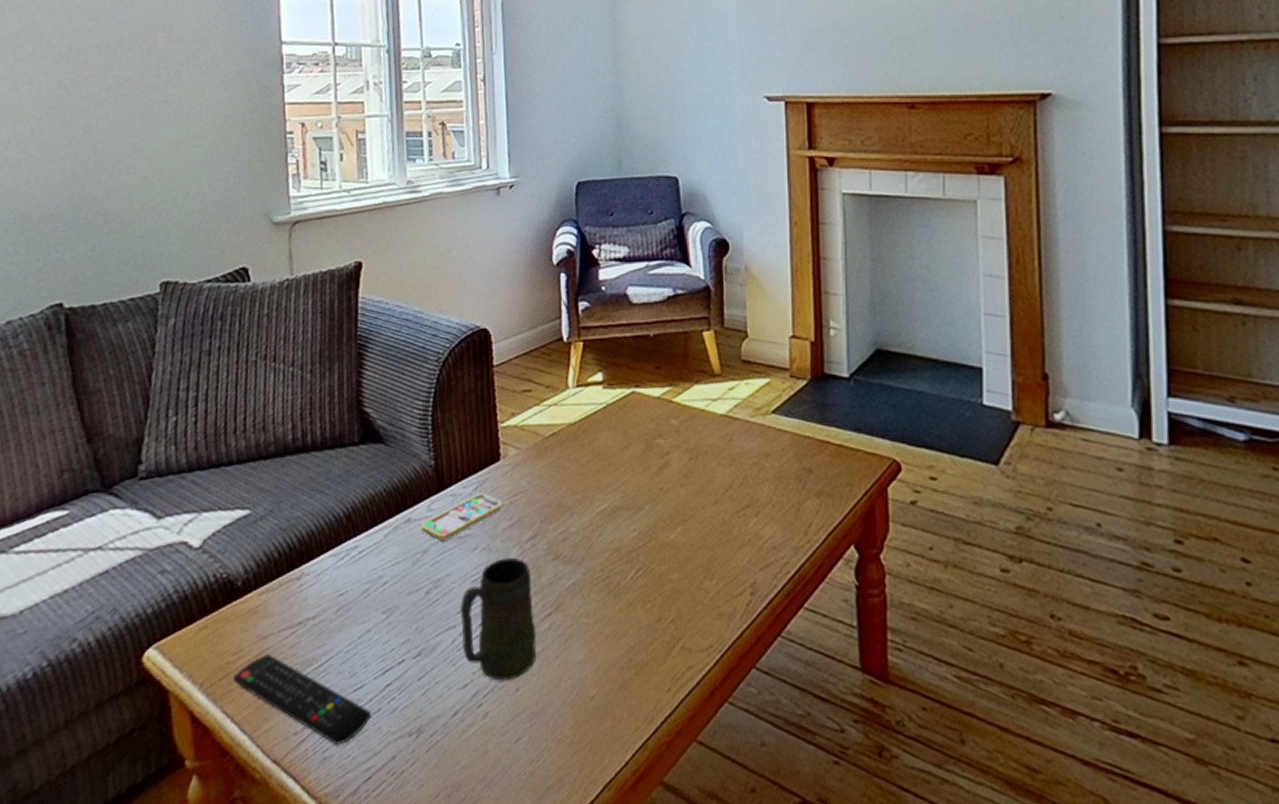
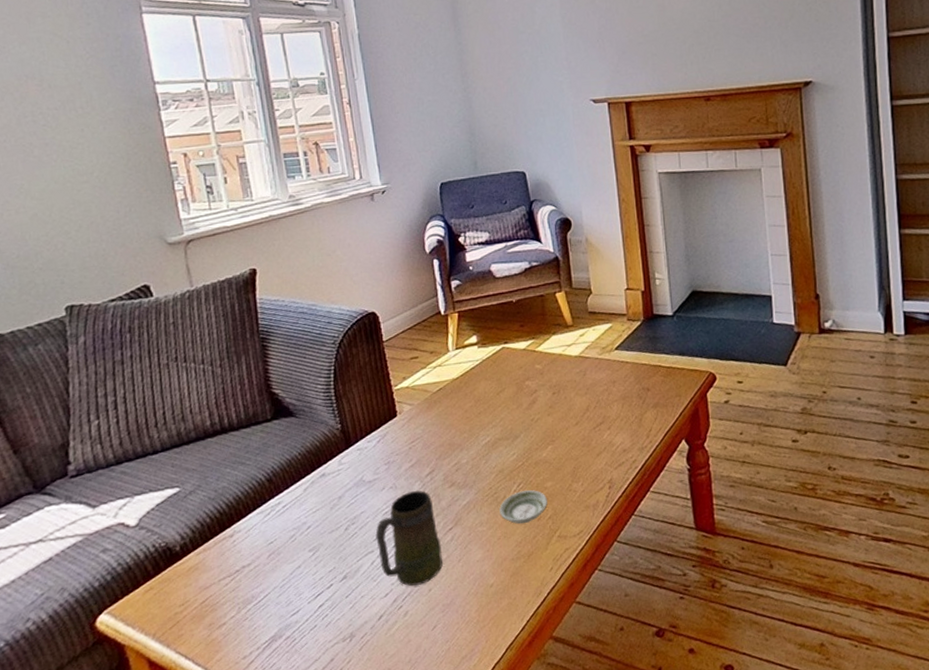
remote control: present [233,654,371,745] -> none [183,600,309,660]
smartphone: present [421,492,502,540] -> none [335,444,402,486]
saucer: none [611,579,671,624] -> present [499,490,547,524]

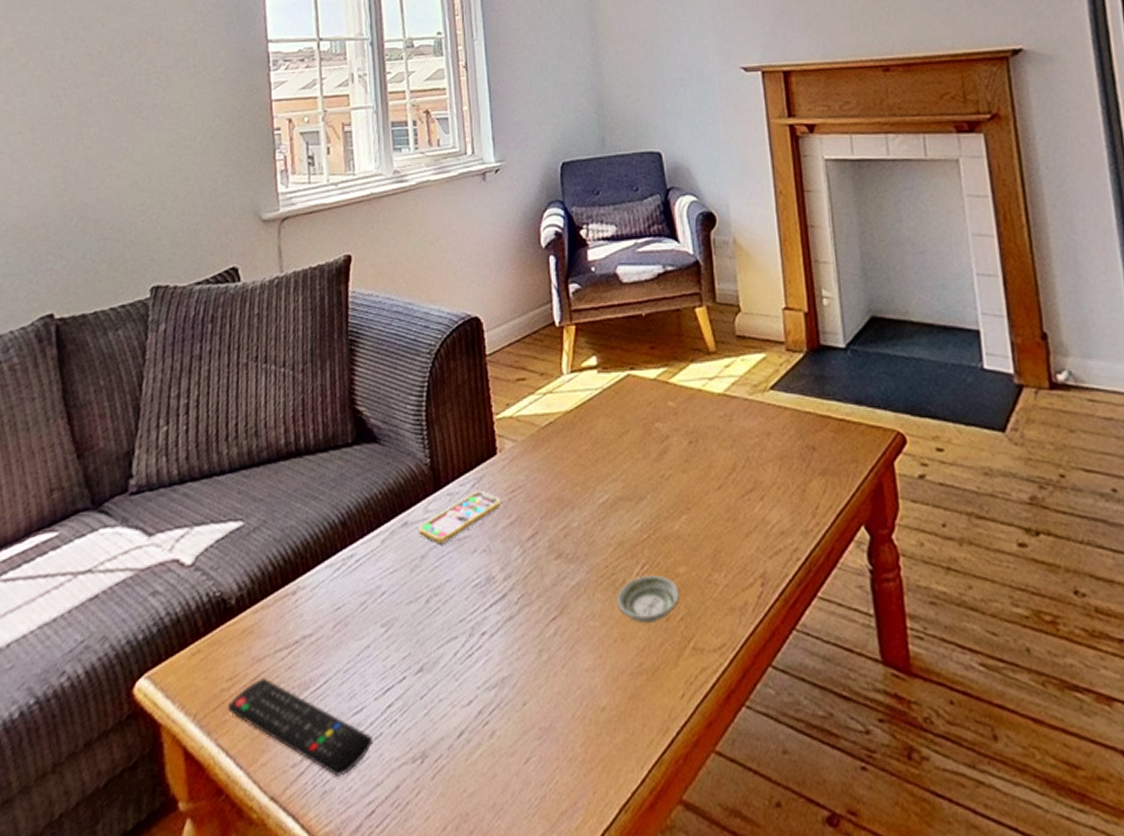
remote control: none [183,600,309,660] -> present [228,678,372,776]
smartphone: none [335,444,402,486] -> present [419,490,500,543]
mug: present [375,490,443,586] -> none [462,559,543,694]

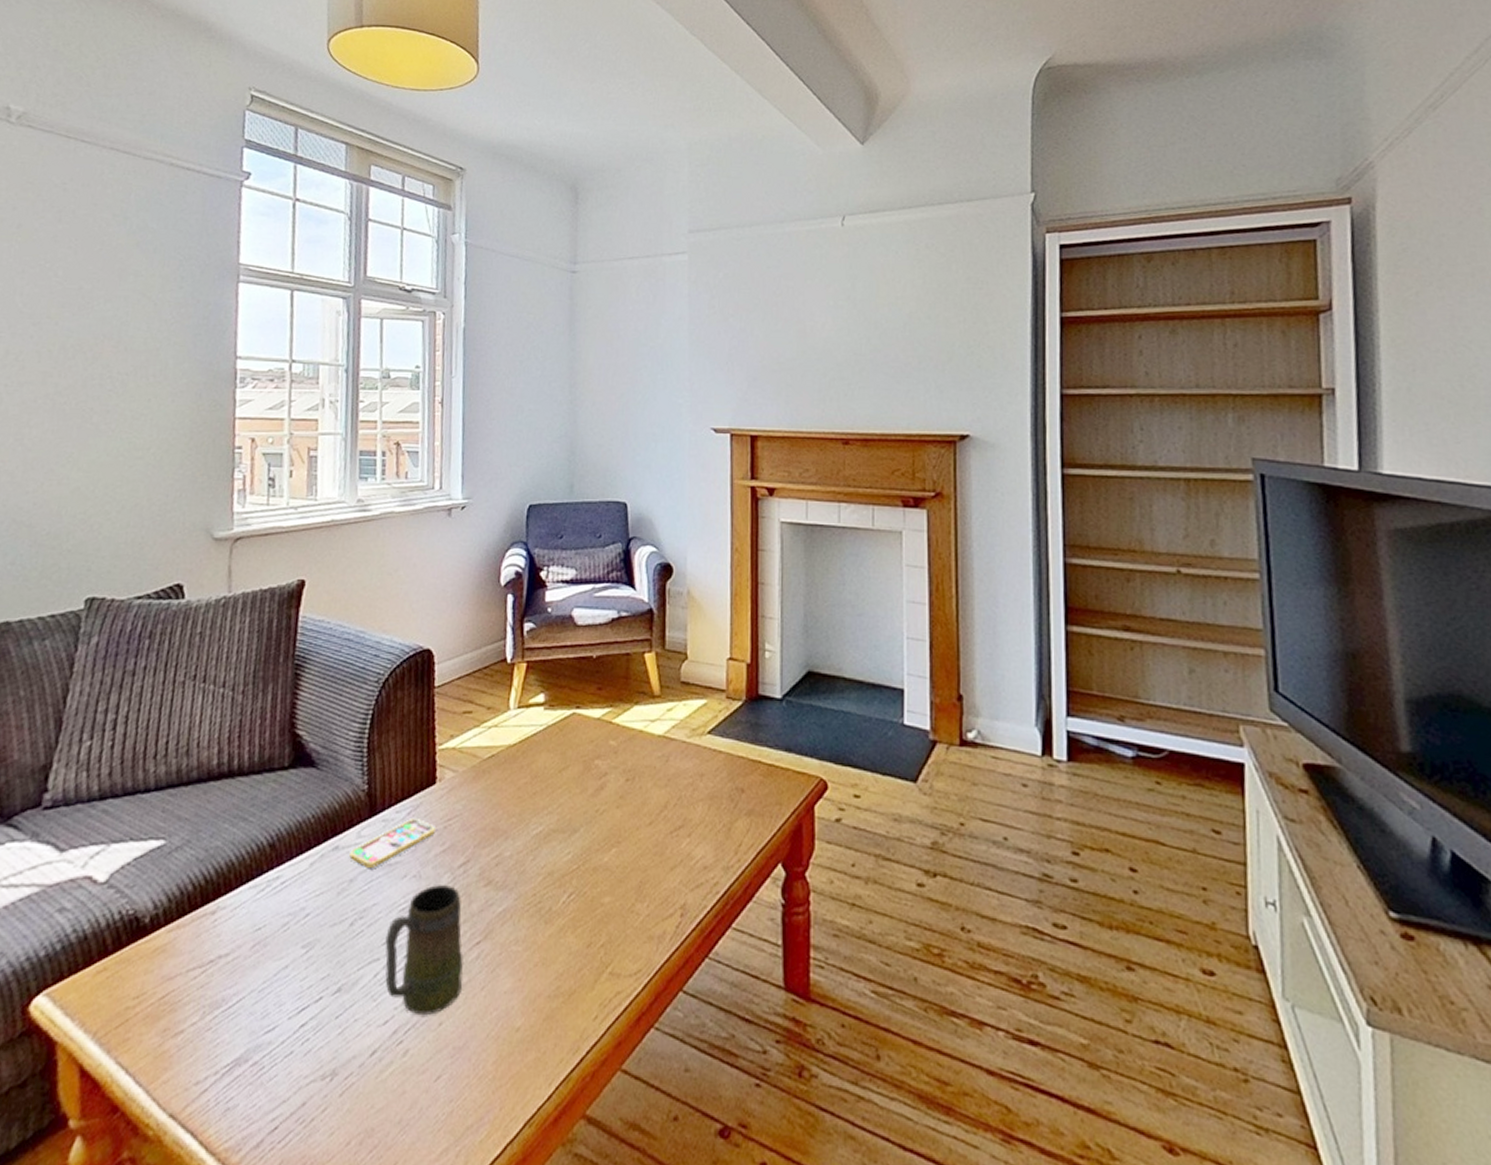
remote control: present [228,678,372,776] -> none [131,997,282,1094]
mug: none [462,559,543,694] -> present [385,885,464,1015]
saucer: present [617,575,679,624] -> none [541,904,602,950]

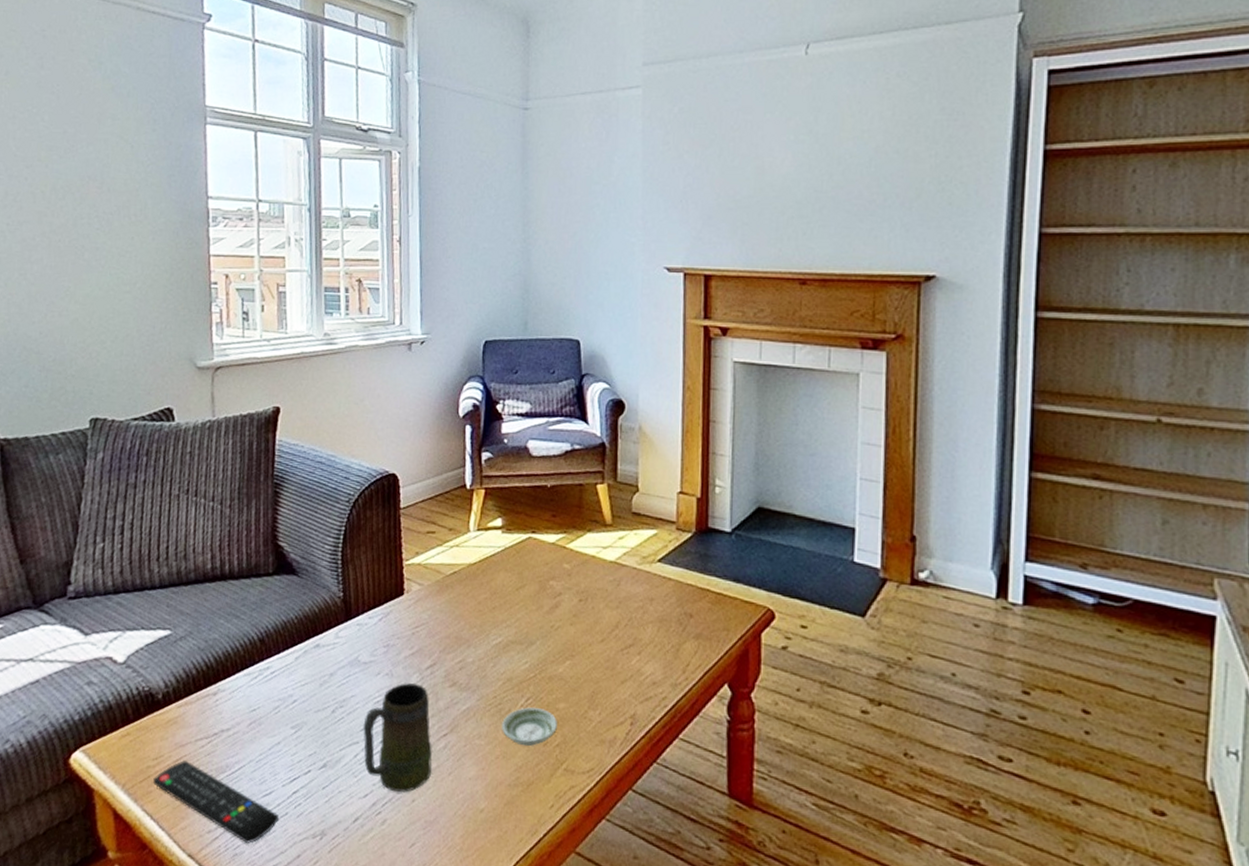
remote control: none [131,997,282,1094] -> present [153,760,279,844]
smartphone: present [349,817,435,868] -> none [329,623,404,665]
saucer: none [541,904,602,950] -> present [502,707,557,747]

